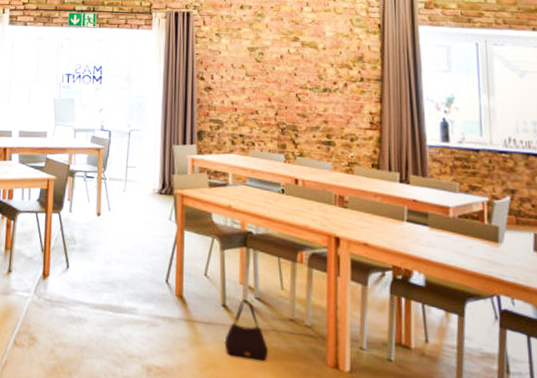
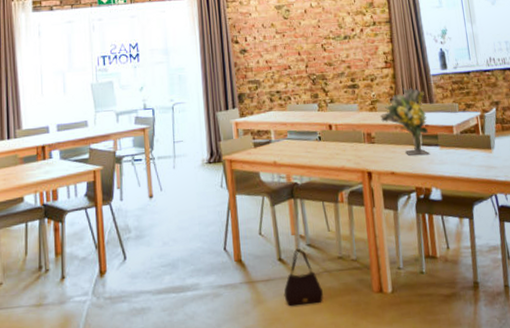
bouquet: none [357,154,417,234] -> present [379,87,430,155]

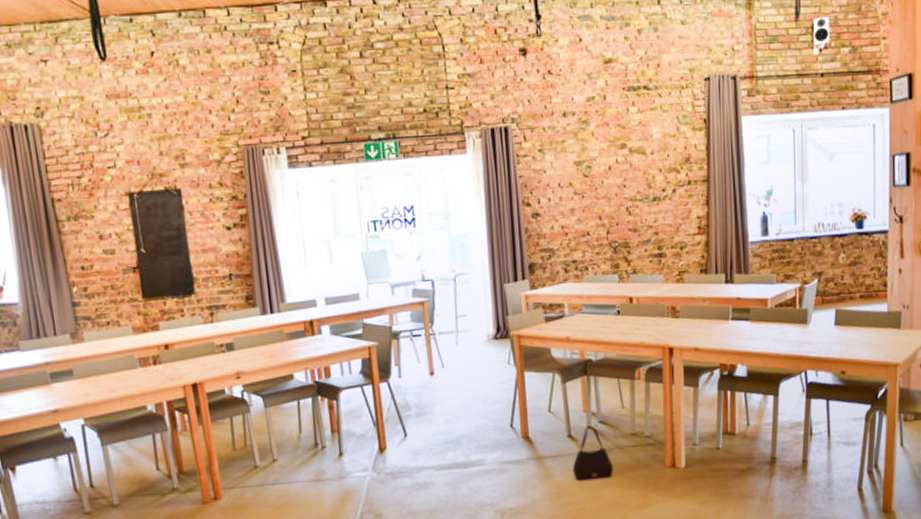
bouquet: present [379,87,430,155] -> none [687,256,740,331]

